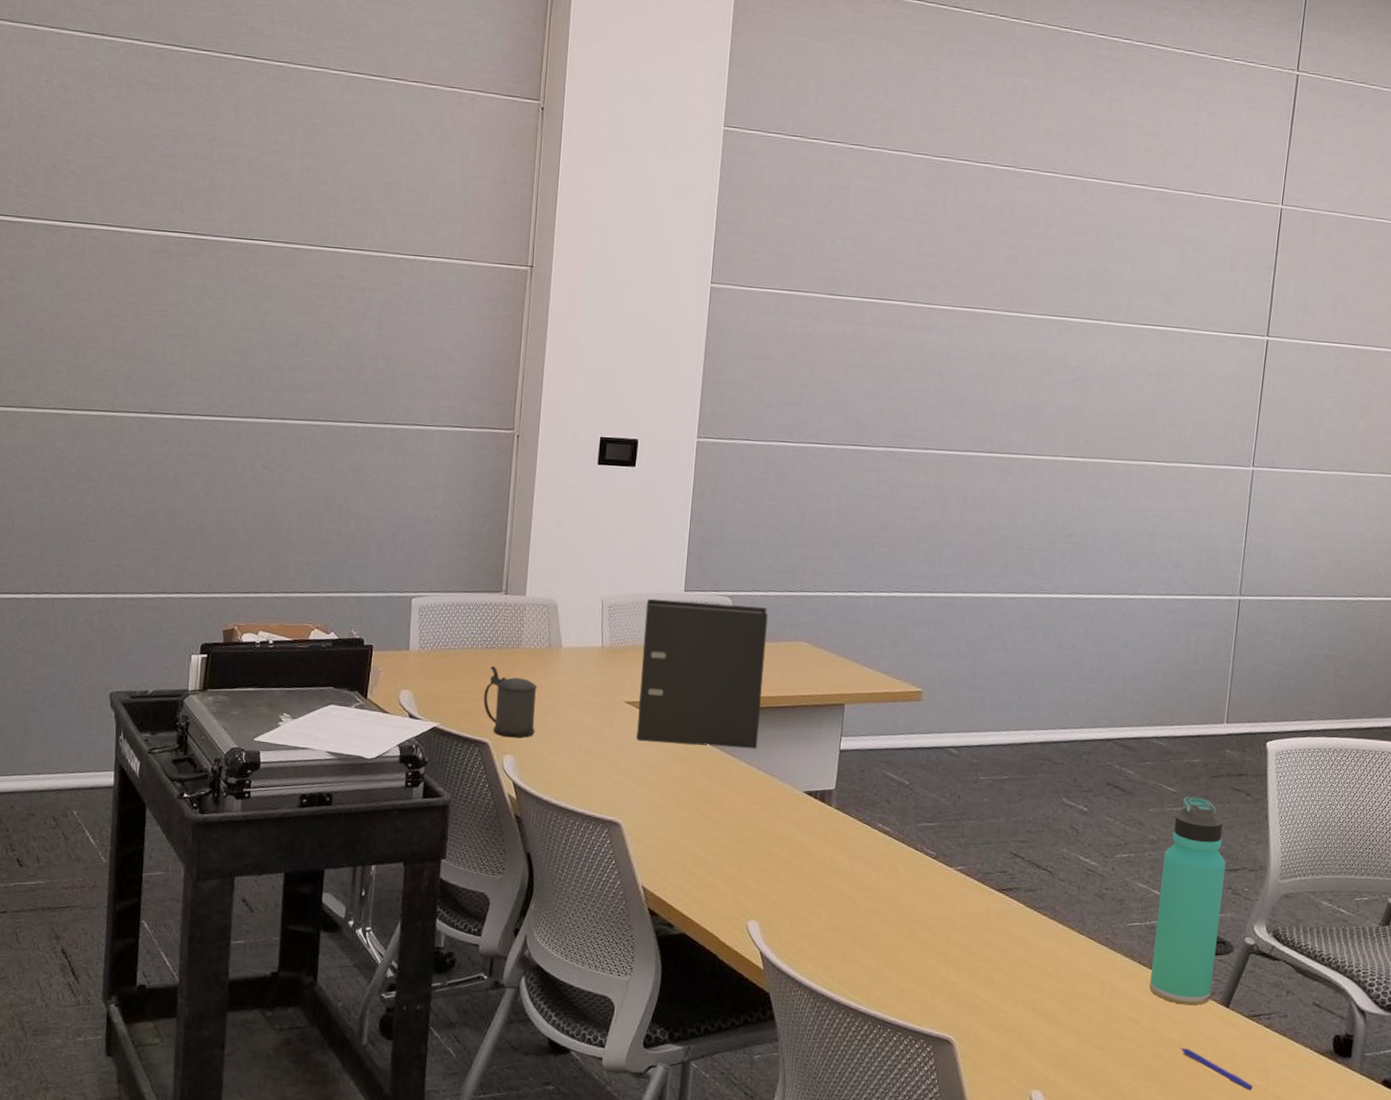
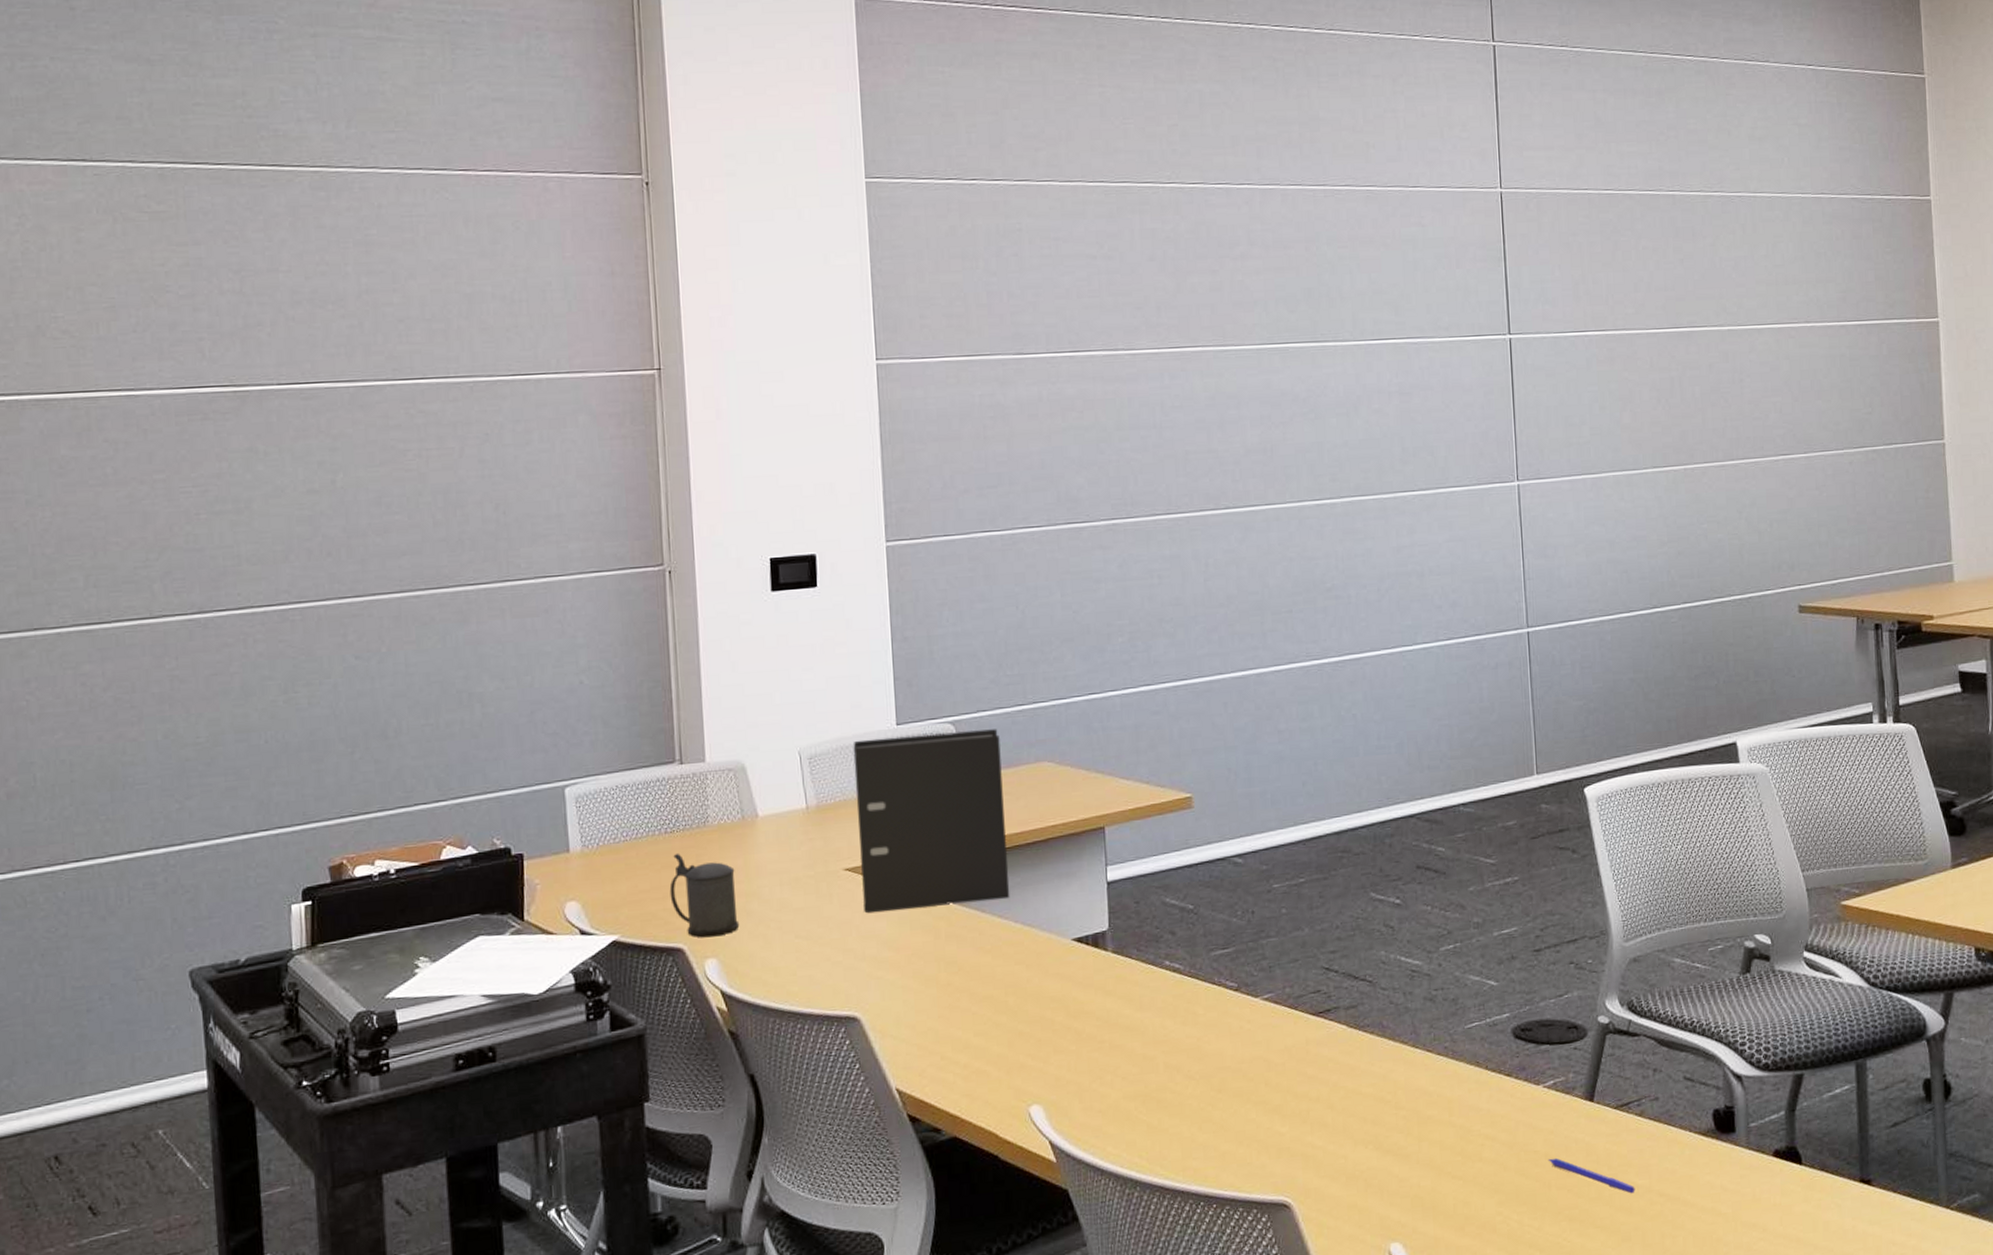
thermos bottle: present [1149,795,1226,1006] -> none [1494,863,1571,1108]

